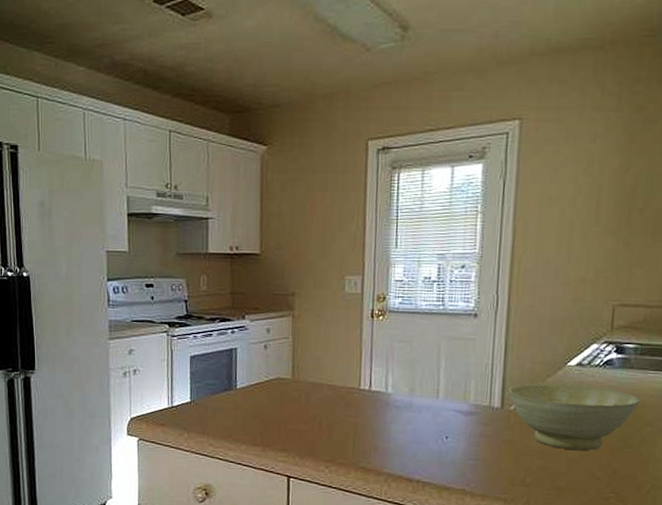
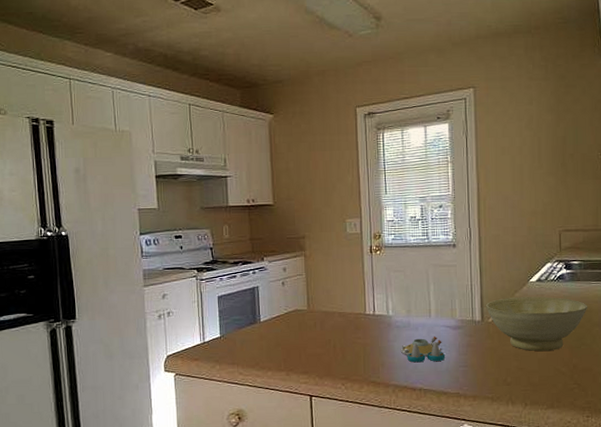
salt and pepper shaker set: none [398,421,452,451] -> present [400,336,446,363]

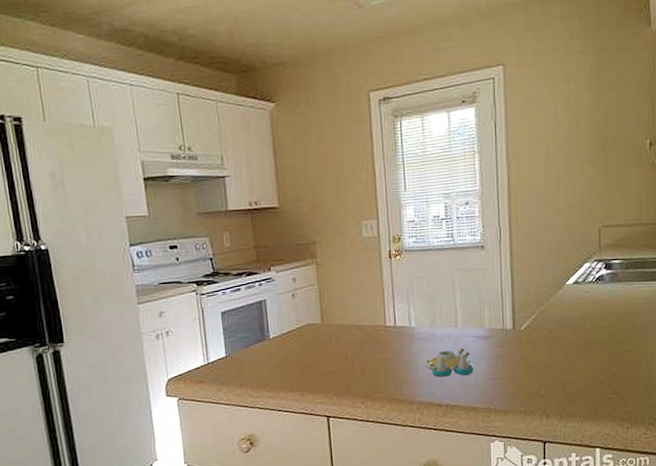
bowl: present [485,296,588,352] -> none [517,300,630,361]

